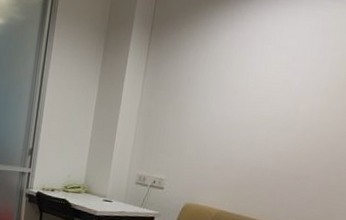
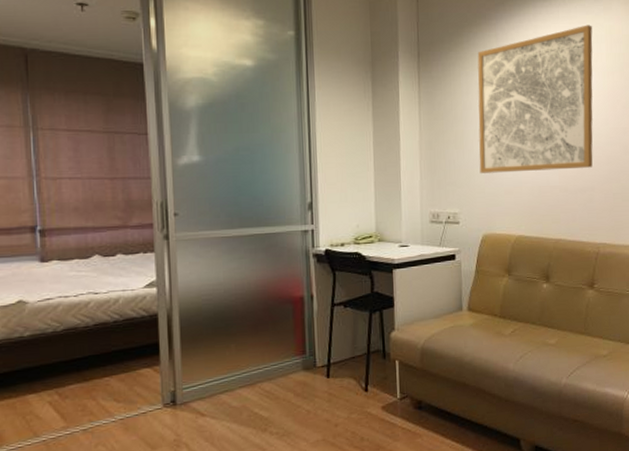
wall art: none [192,13,338,157] -> present [477,25,593,173]

